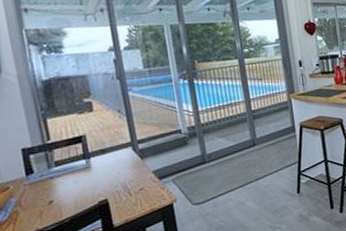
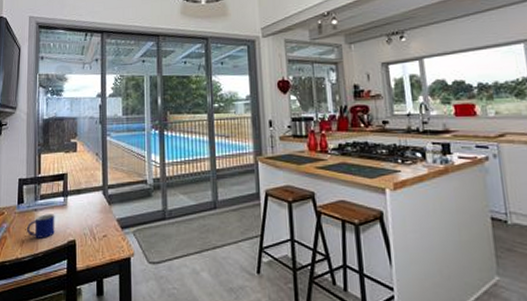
mug: none [43,178,81,206] -> present [26,214,55,238]

